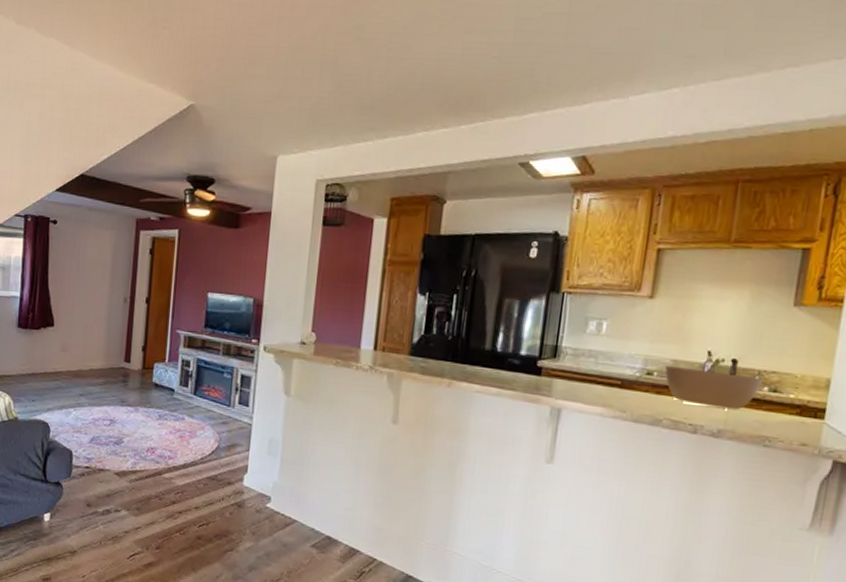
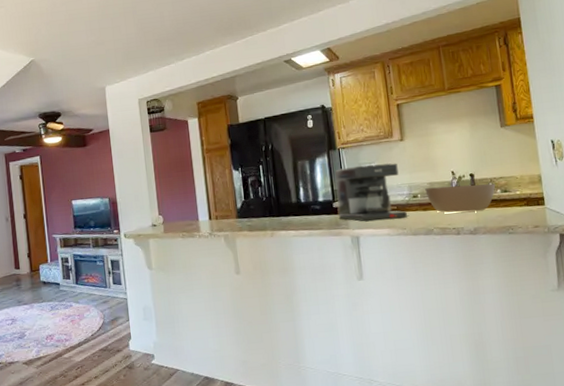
coffee maker: none [540,318,637,399] -> present [334,163,407,222]

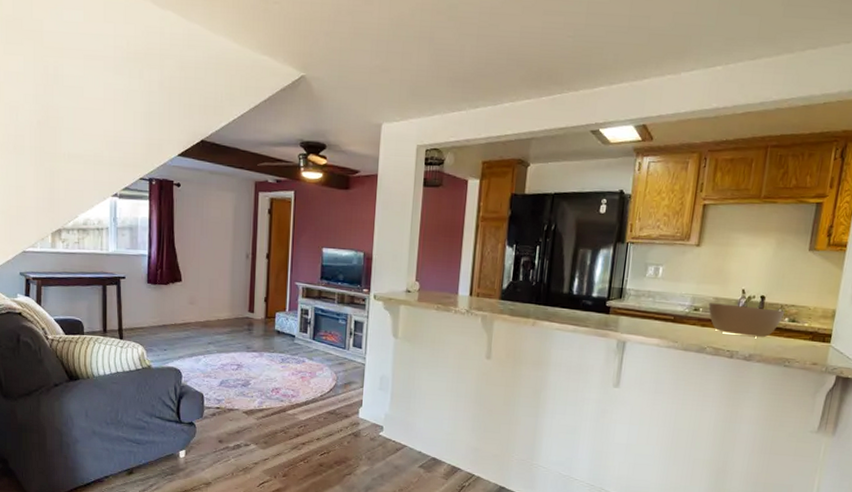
coffee maker: present [334,163,407,222] -> none [609,265,687,332]

